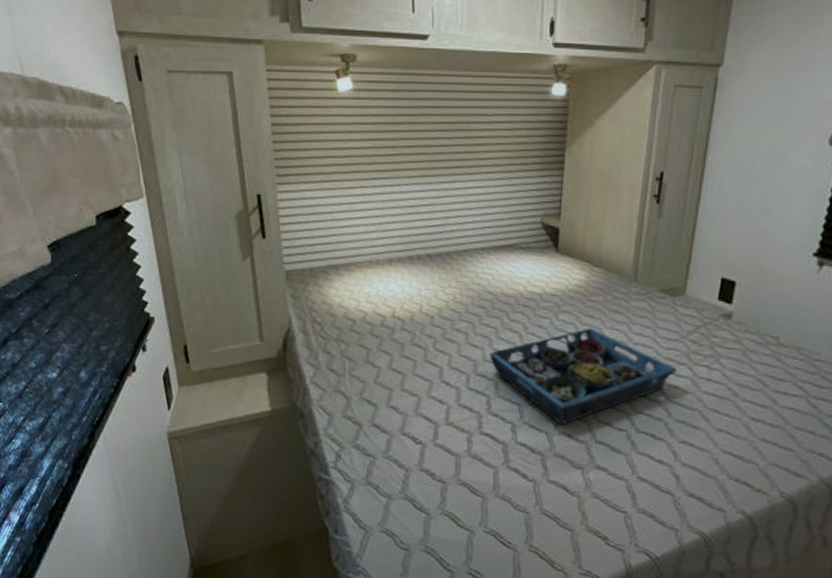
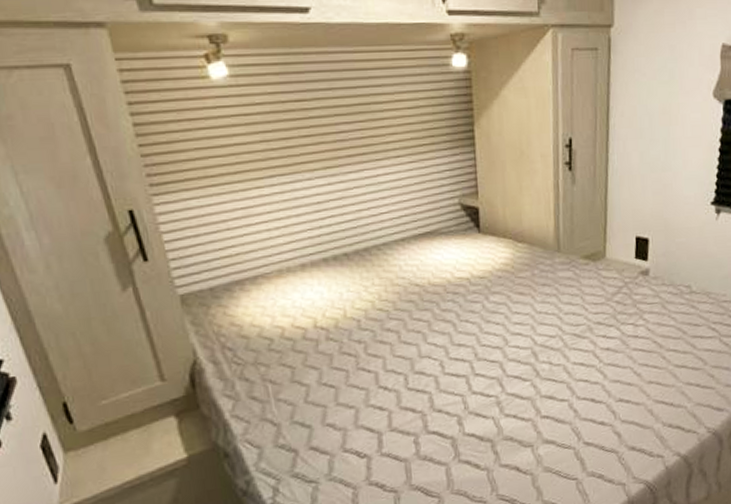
serving tray: present [489,328,678,426] -> none [425,305,608,408]

